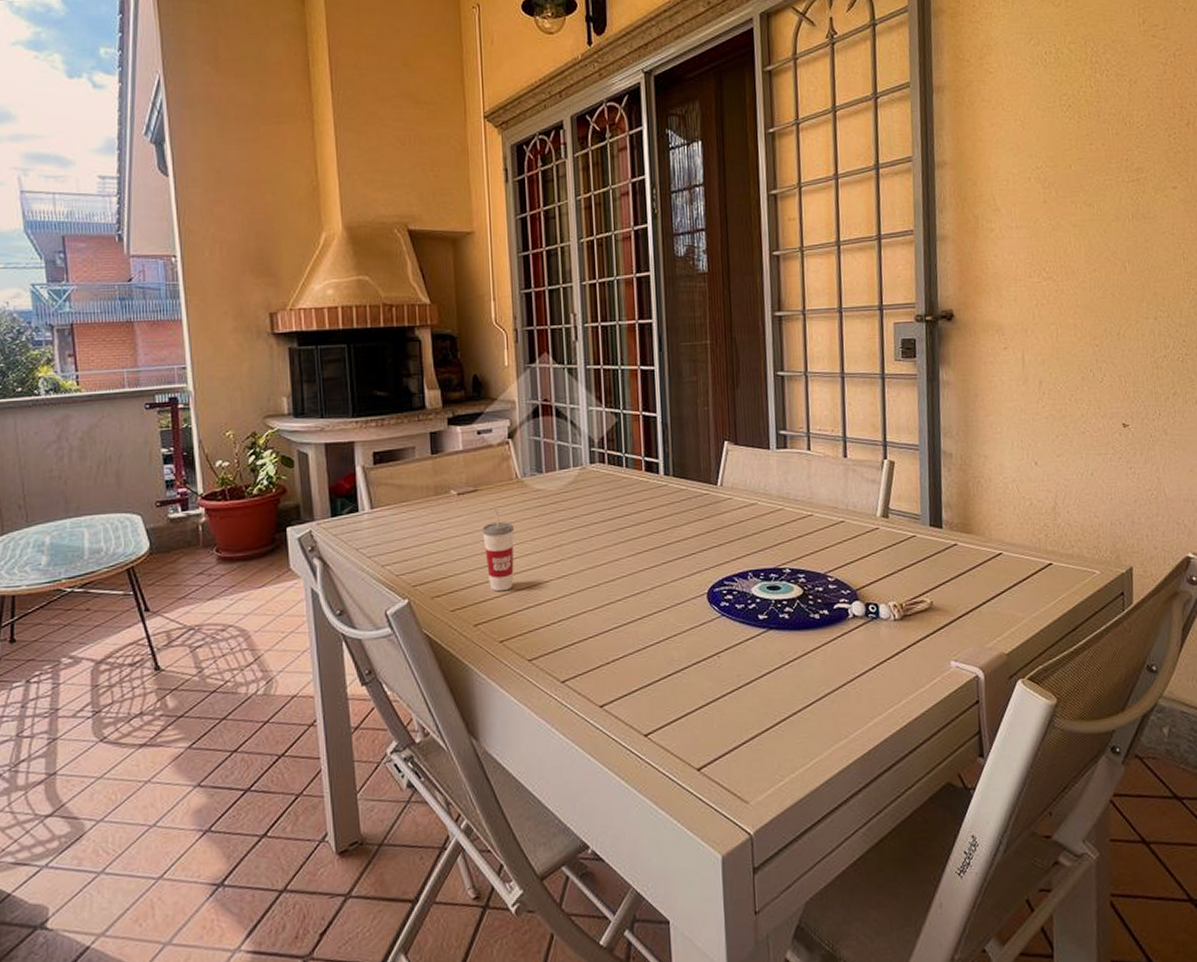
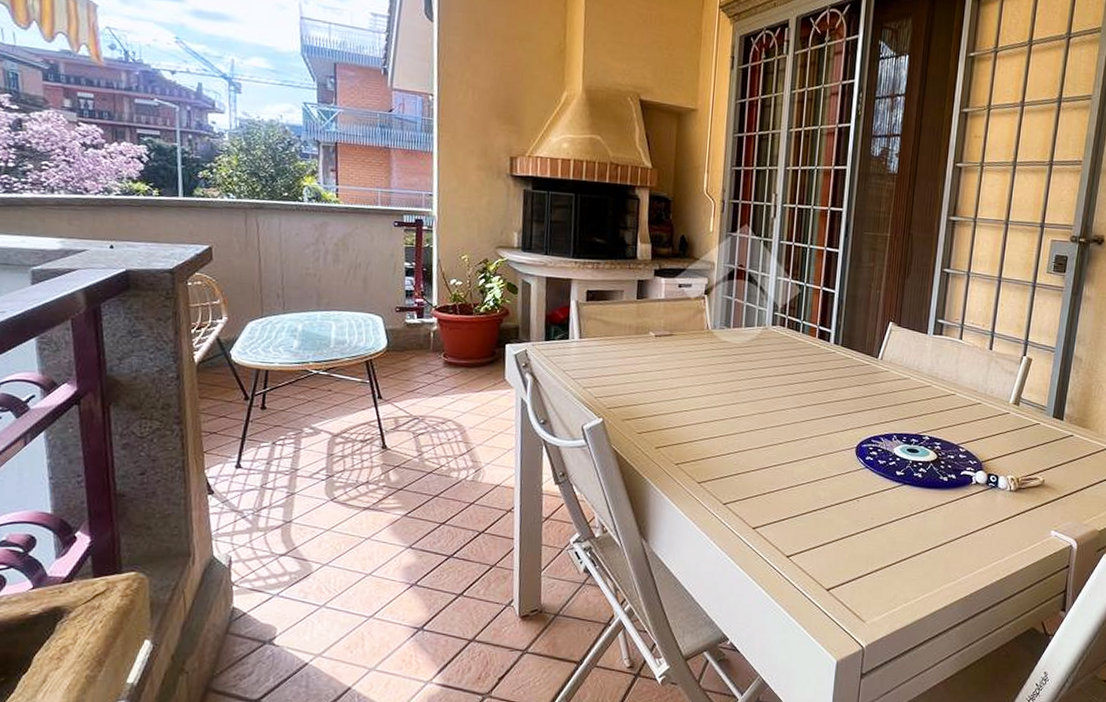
cup: present [482,506,514,592] -> none [672,350,700,423]

